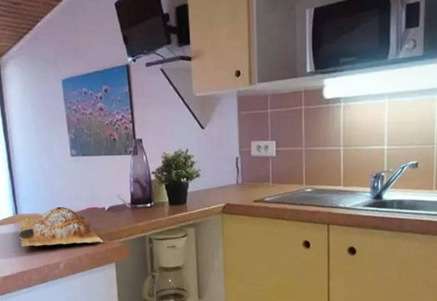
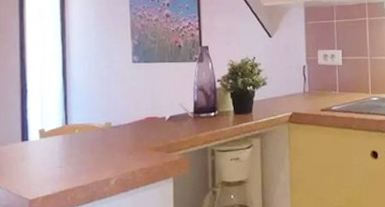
chopping board: present [18,206,104,247] -> none [66,116,162,162]

